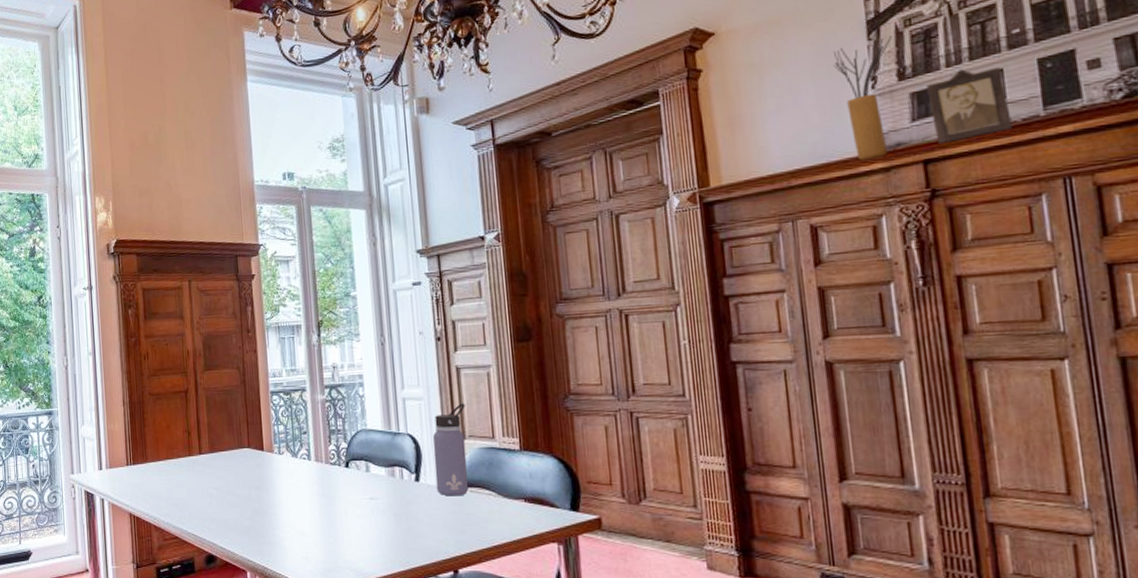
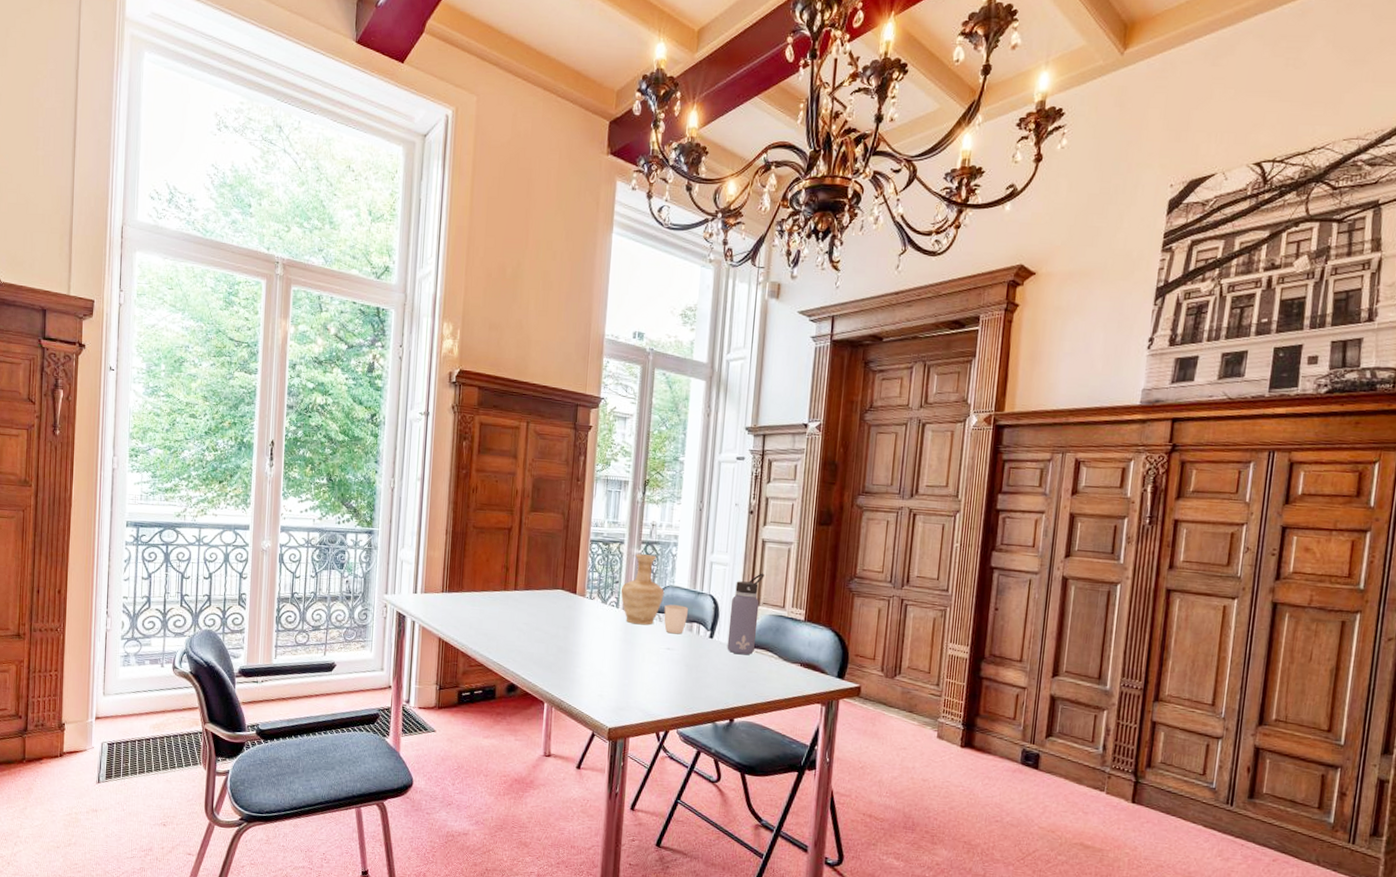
vase: none [310,399,358,476] -> present [620,554,665,625]
cup: none [360,449,388,482] -> present [664,604,689,635]
vase: present [834,36,893,161] -> none [1123,305,1174,411]
photo frame: present [926,66,1012,144] -> none [1186,345,1246,407]

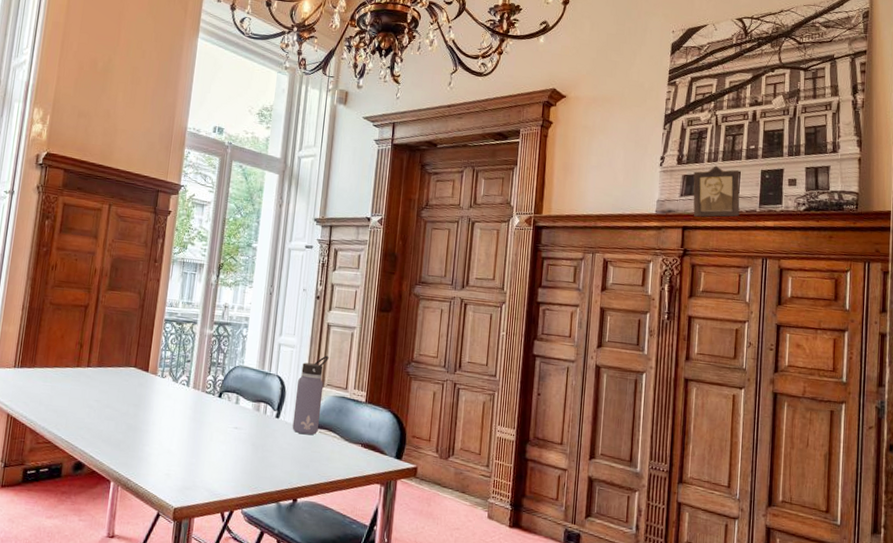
vase: present [620,554,665,625] -> none [192,334,234,404]
cup: present [664,604,689,635] -> none [232,384,257,414]
photo frame: none [1186,345,1246,407] -> present [693,166,740,218]

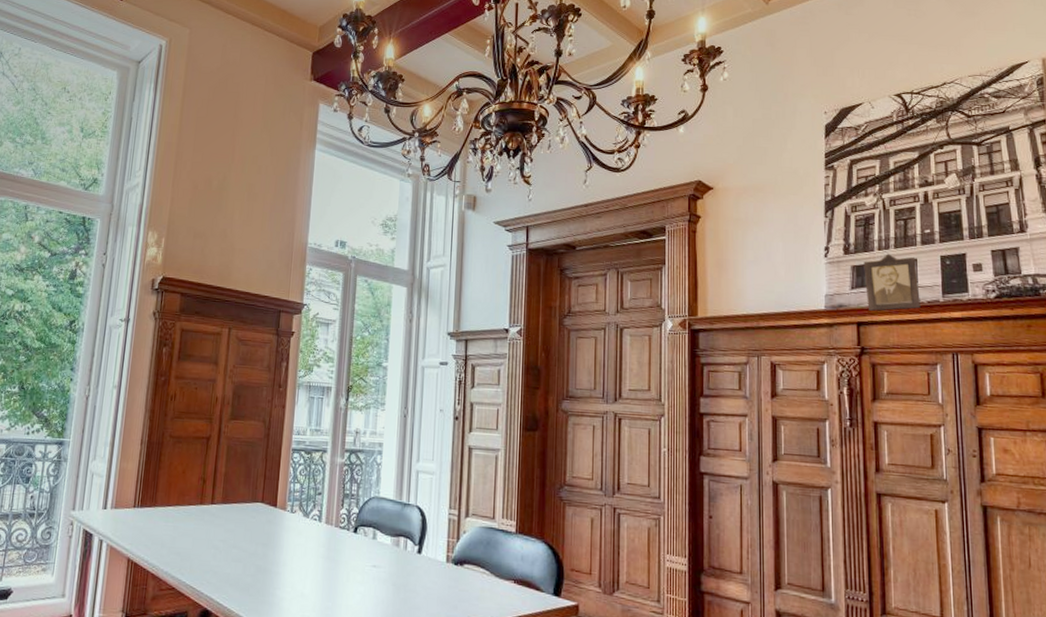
water bottle: present [292,355,329,436] -> none [436,482,472,572]

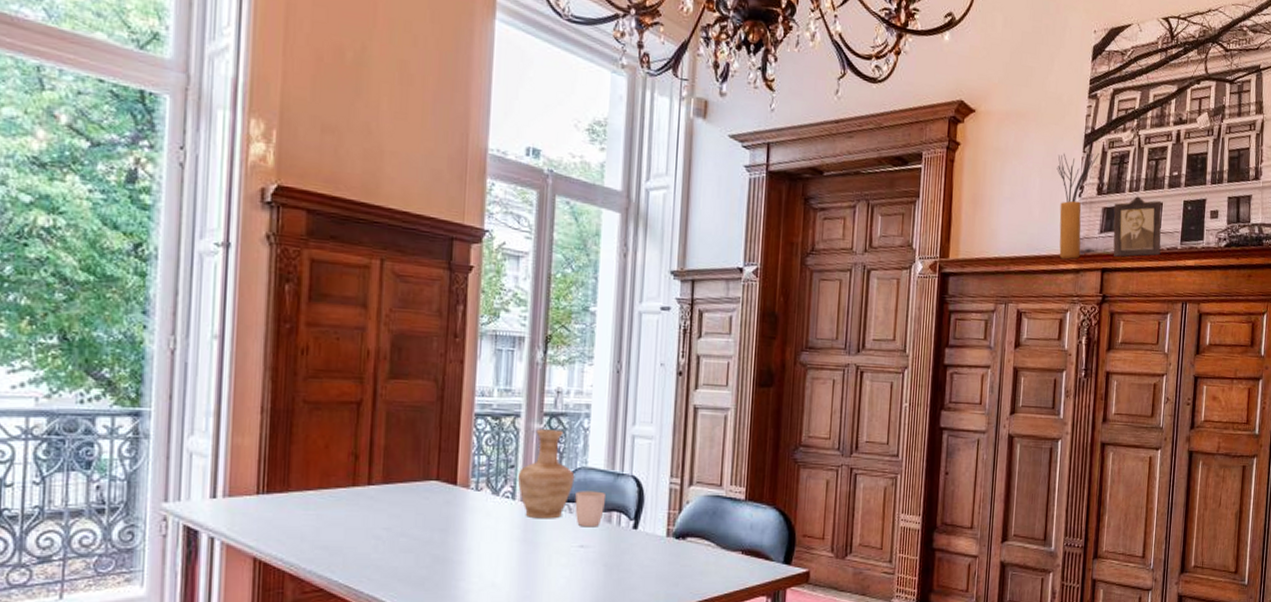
vase: none [323,463,369,541] -> present [517,429,575,519]
cup: none [369,517,395,550] -> present [575,491,607,527]
vase: none [799,217,843,315] -> present [1057,153,1100,260]

